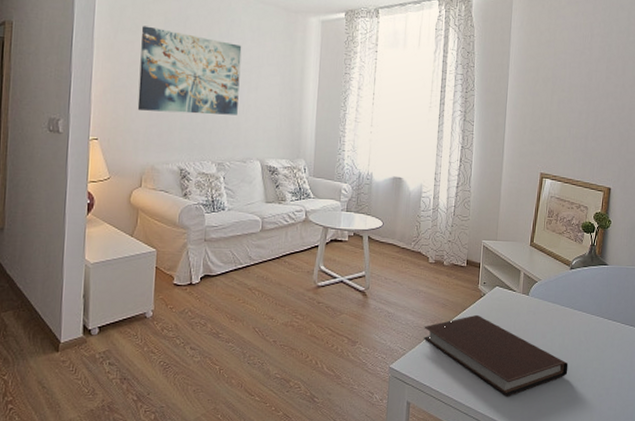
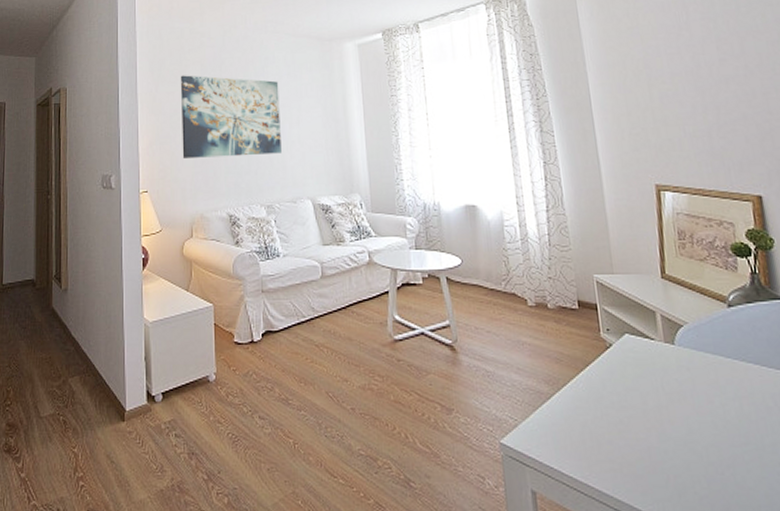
notebook: present [423,314,568,397] -> none [536,372,760,487]

